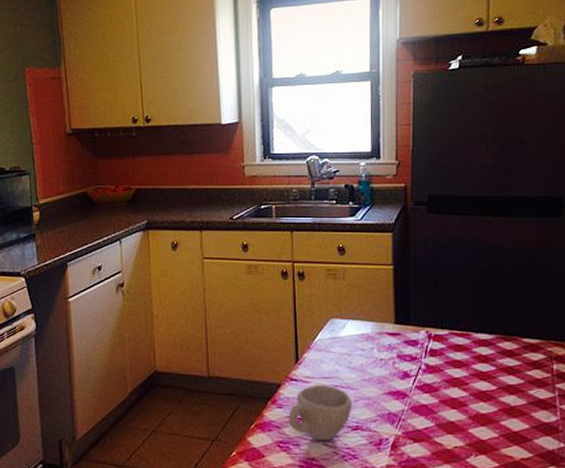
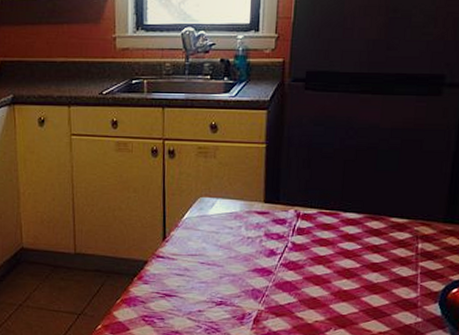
cup: present [288,384,353,441] -> none [154,261,218,316]

